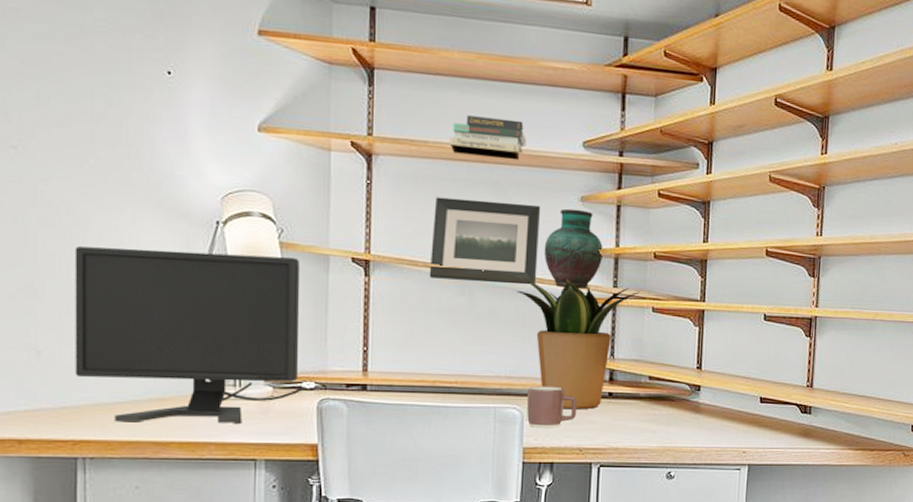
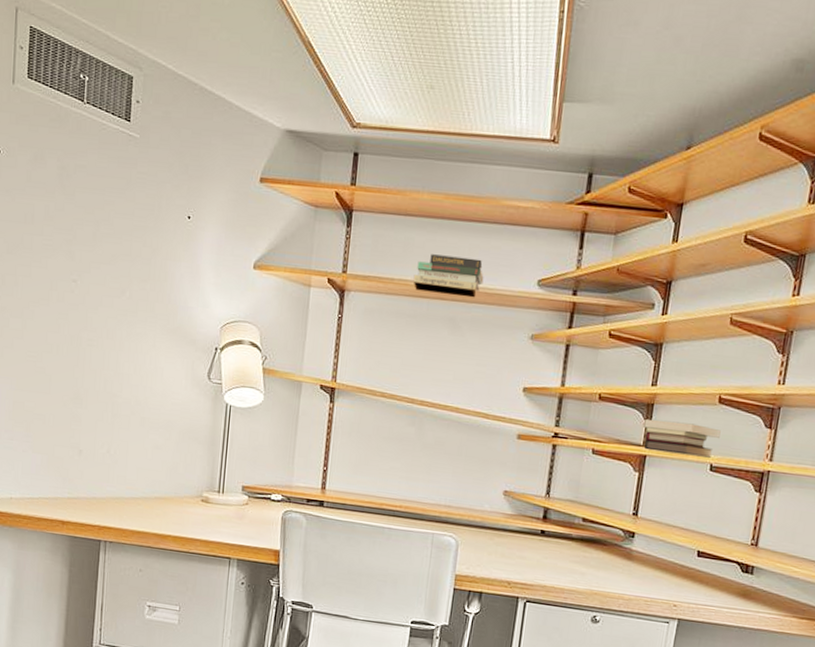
computer monitor: present [74,246,306,423] -> none [104,365,277,525]
picture frame: present [429,197,541,285] -> none [384,331,492,419]
potted plant: present [516,275,640,410] -> none [462,409,582,545]
mug: present [526,386,577,428] -> none [461,517,510,559]
vase: present [544,208,604,289] -> none [490,346,549,426]
books: none [698,274,770,308] -> present [642,419,721,458]

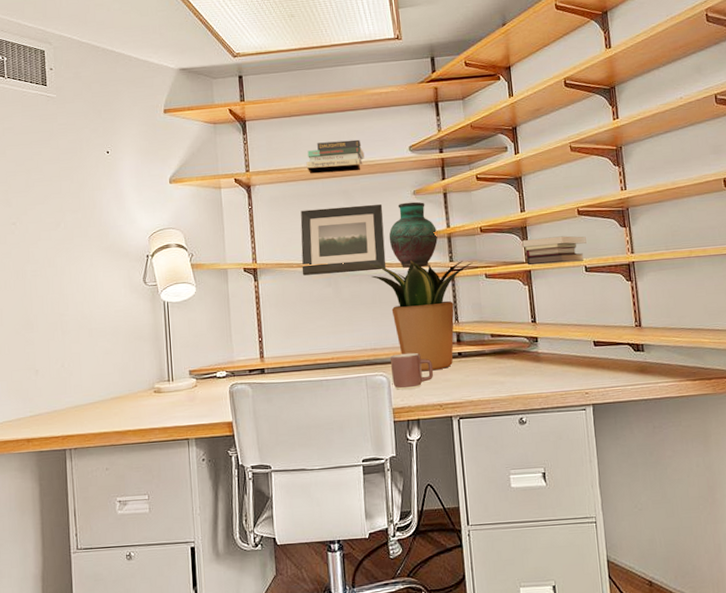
picture frame: none [384,331,492,419] -> present [300,204,387,276]
mug: none [461,517,510,559] -> present [390,352,434,390]
potted plant: none [462,409,582,545] -> present [370,259,473,372]
vase: none [490,346,549,426] -> present [389,201,438,268]

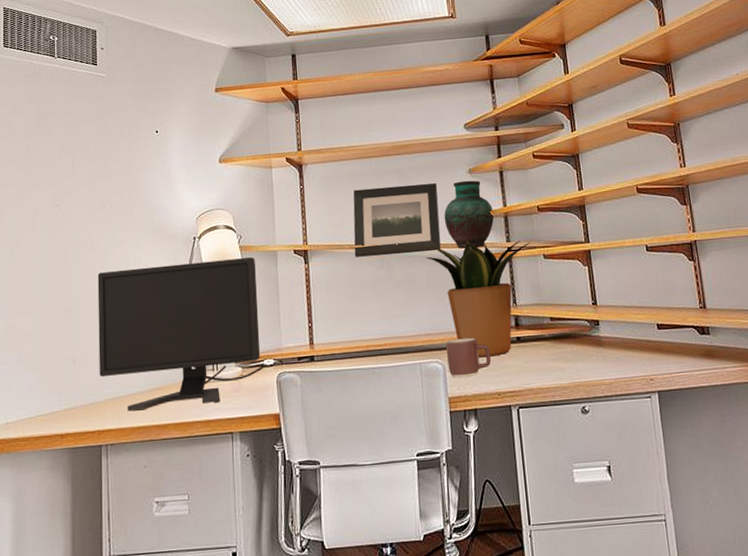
computer monitor: none [55,275,220,419] -> present [97,257,267,412]
books: present [306,139,365,174] -> none [359,117,419,153]
books: present [521,236,586,266] -> none [580,214,647,245]

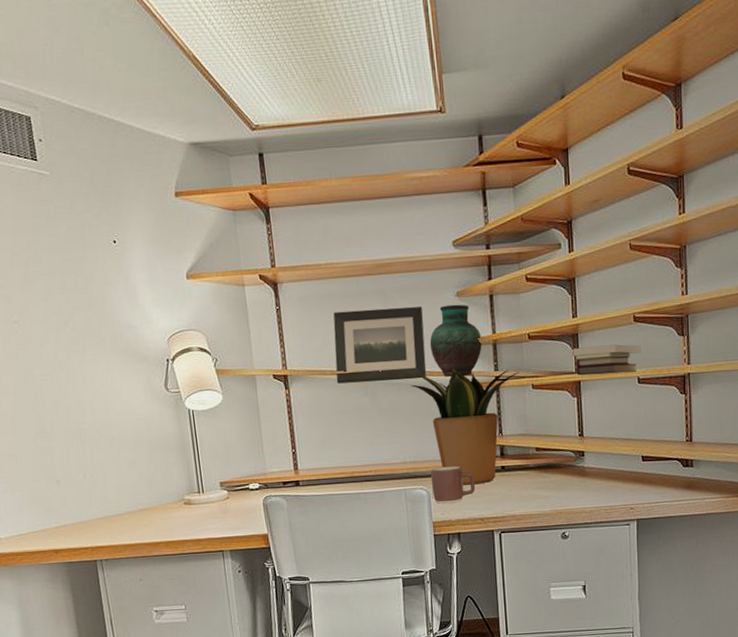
computer monitor: present [97,257,267,412] -> none [70,381,253,530]
books: none [580,214,647,245] -> present [571,344,641,376]

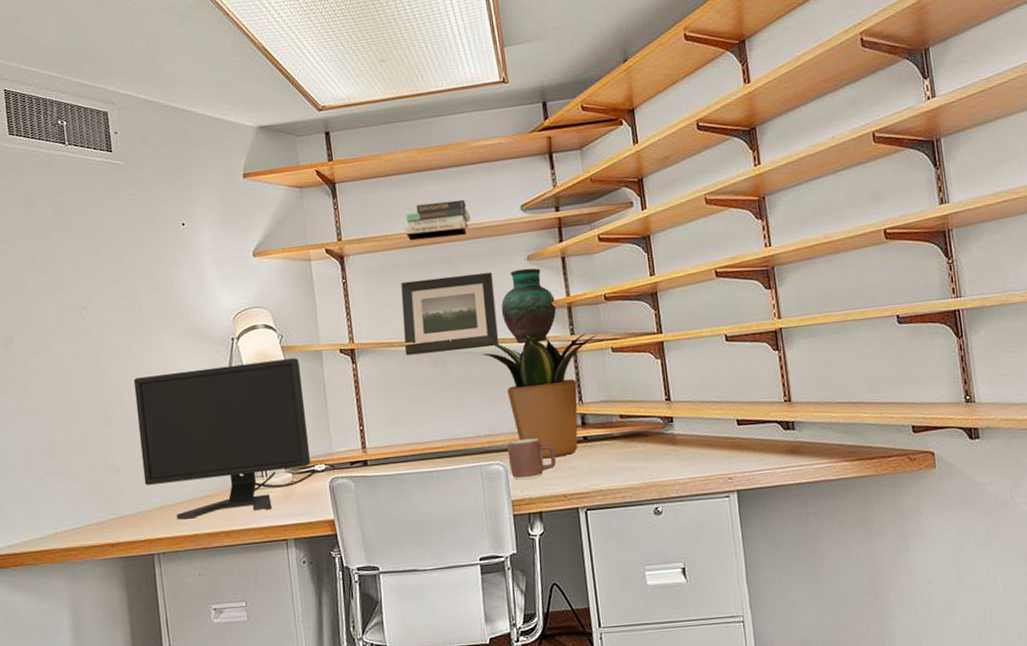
computer monitor: none [70,381,253,530] -> present [133,358,319,520]
books: none [338,232,404,271] -> present [405,199,471,241]
books: present [571,344,641,376] -> none [651,301,726,337]

